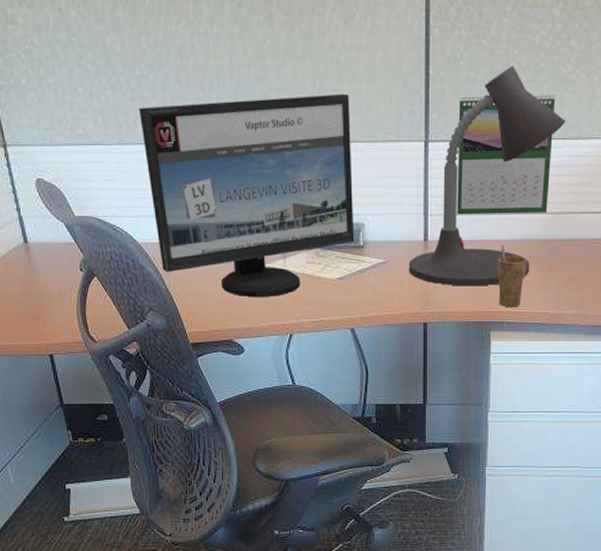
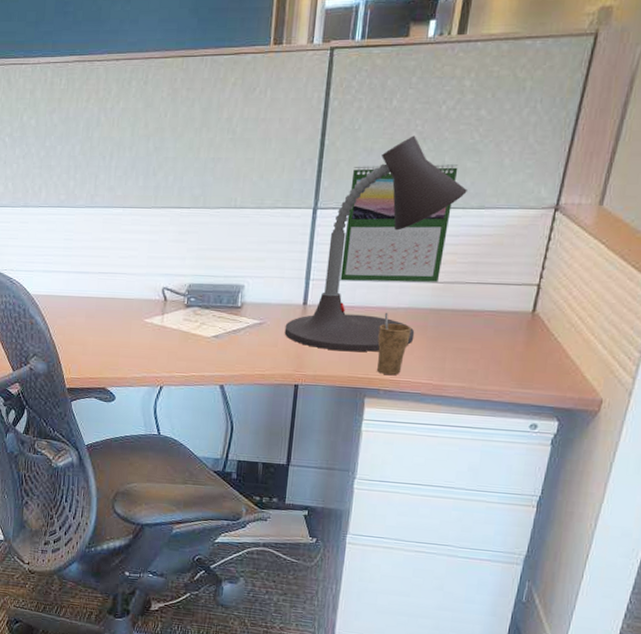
computer monitor: present [139,93,355,297] -> none [44,163,242,350]

